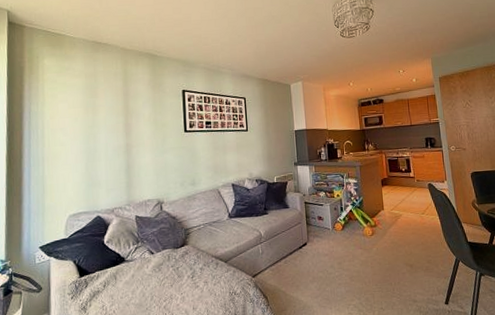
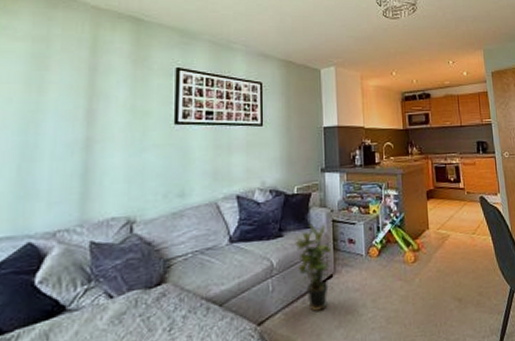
potted plant: none [277,204,306,269] -> present [295,223,332,311]

